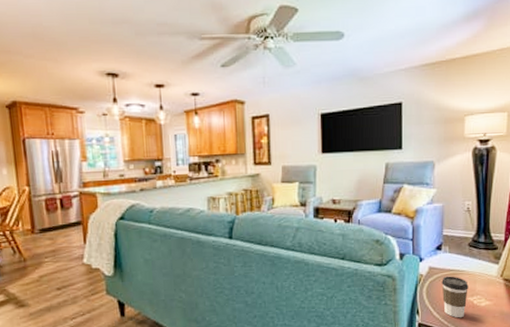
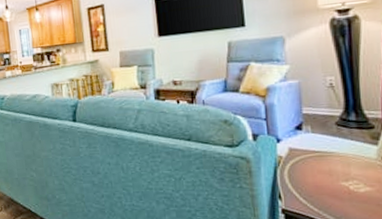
coffee cup: present [441,276,469,318] -> none [306,158,341,205]

